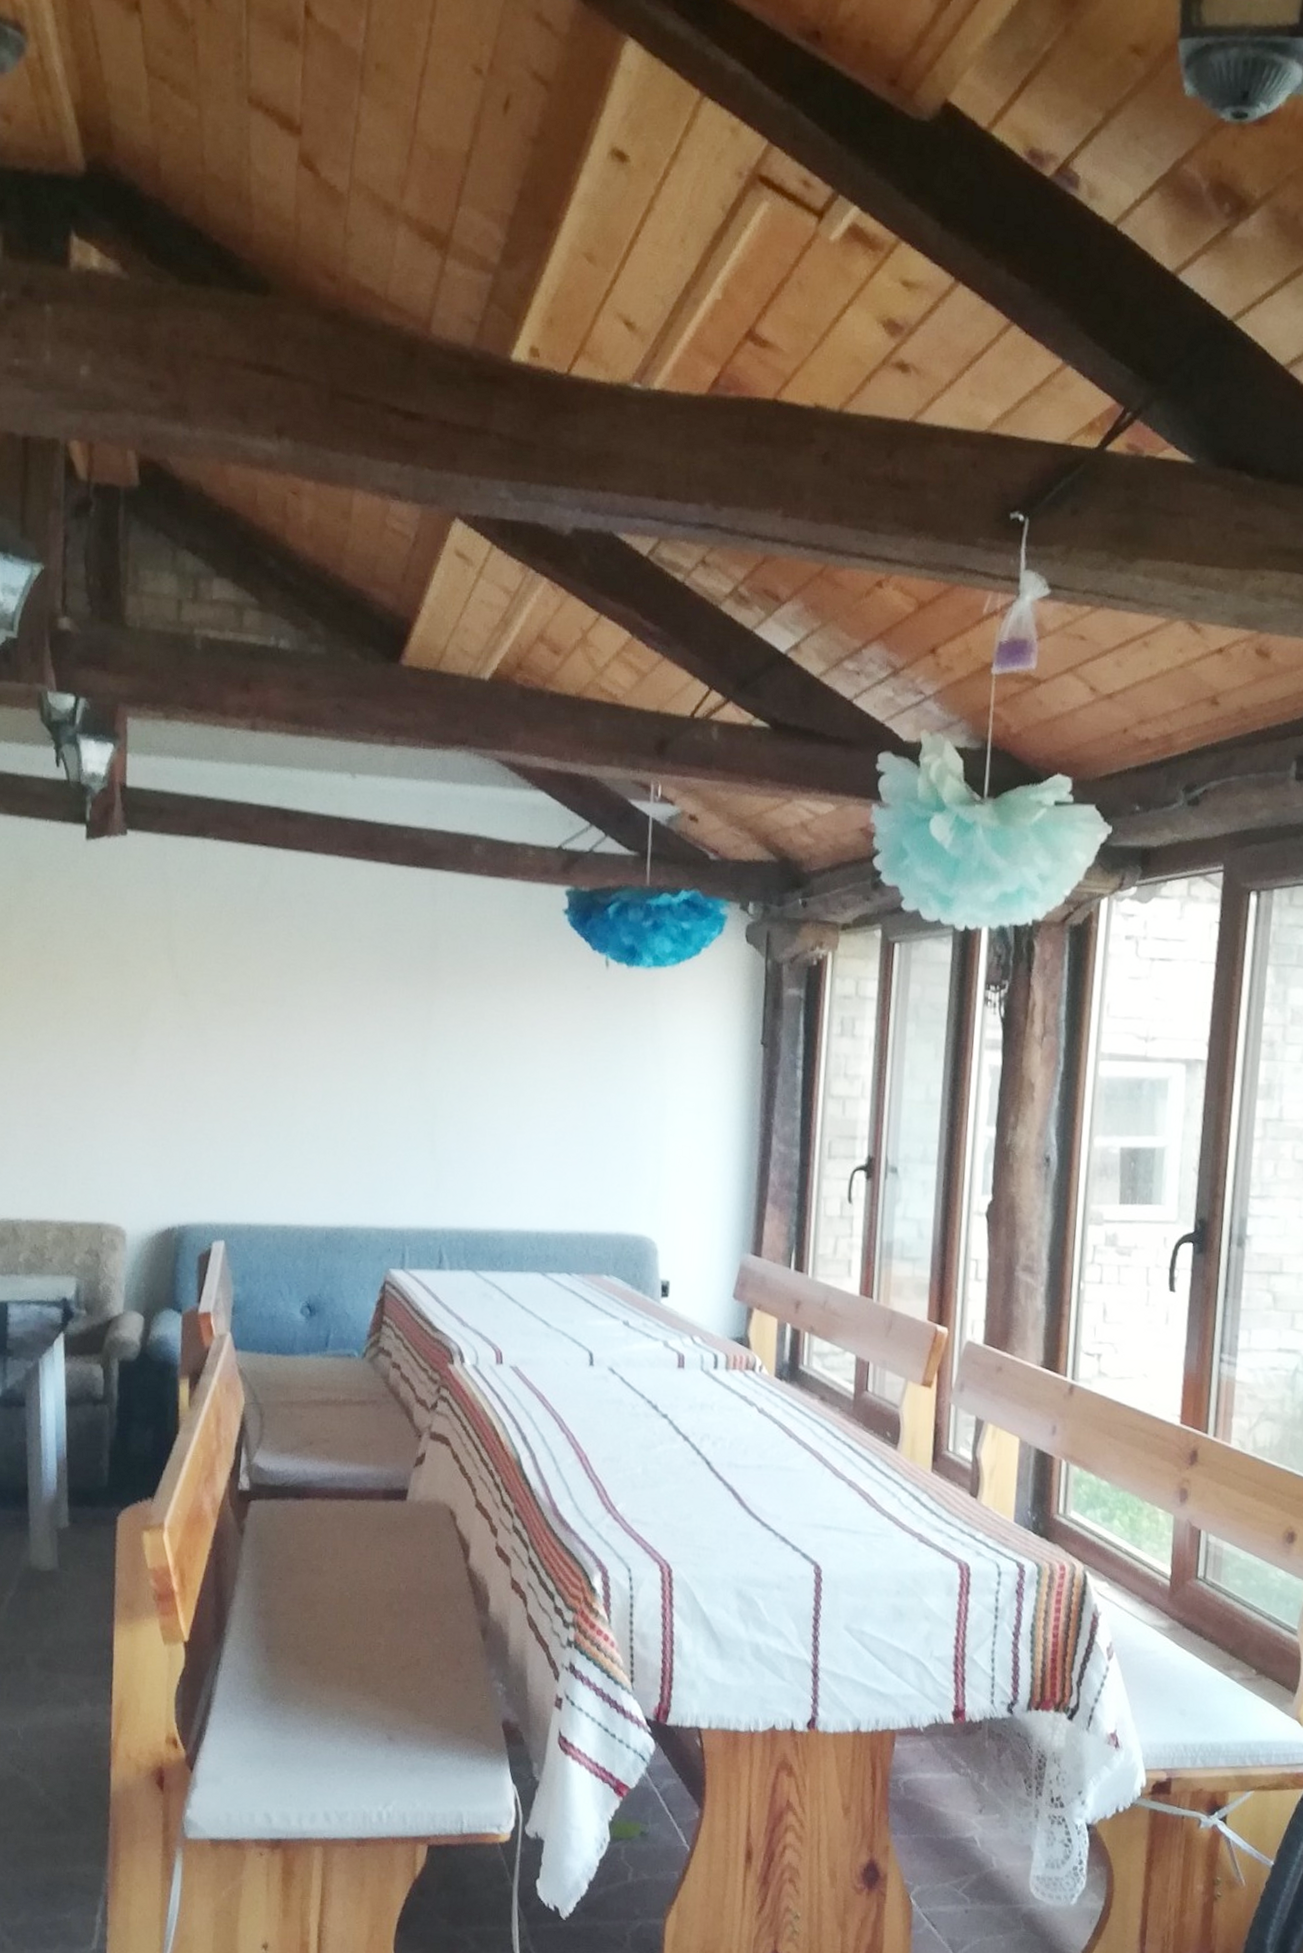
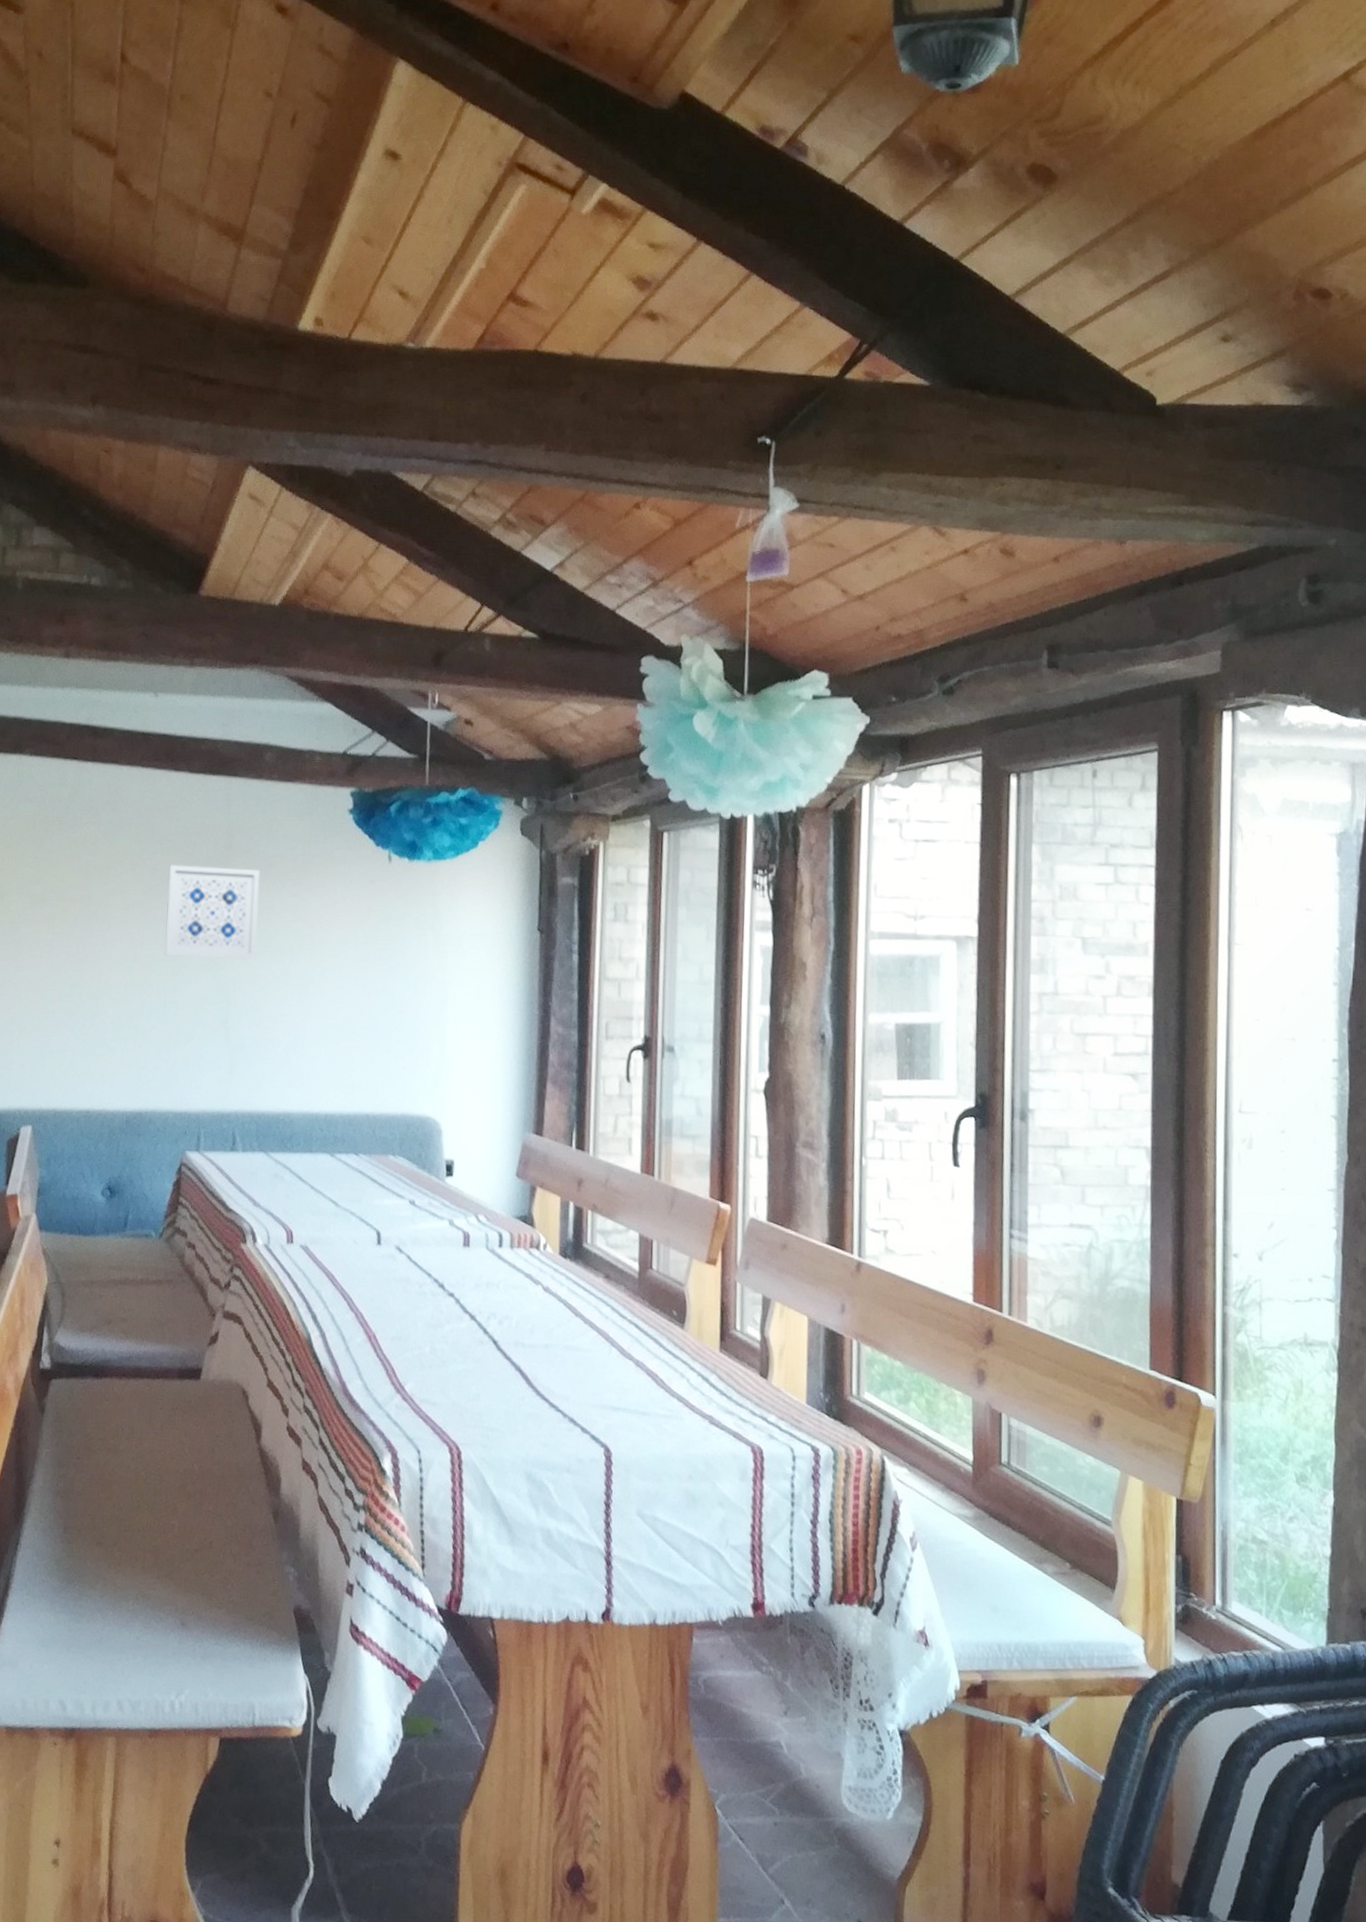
wall art: none [366,964,469,1069] -> present [165,864,261,960]

